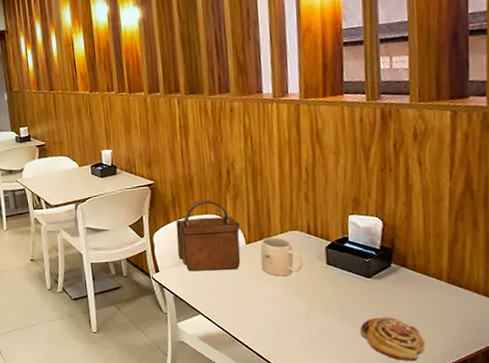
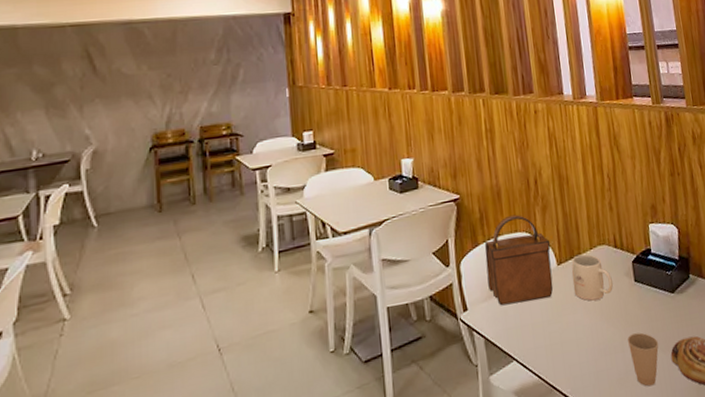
cup: none [314,307,348,352] -> present [628,332,659,387]

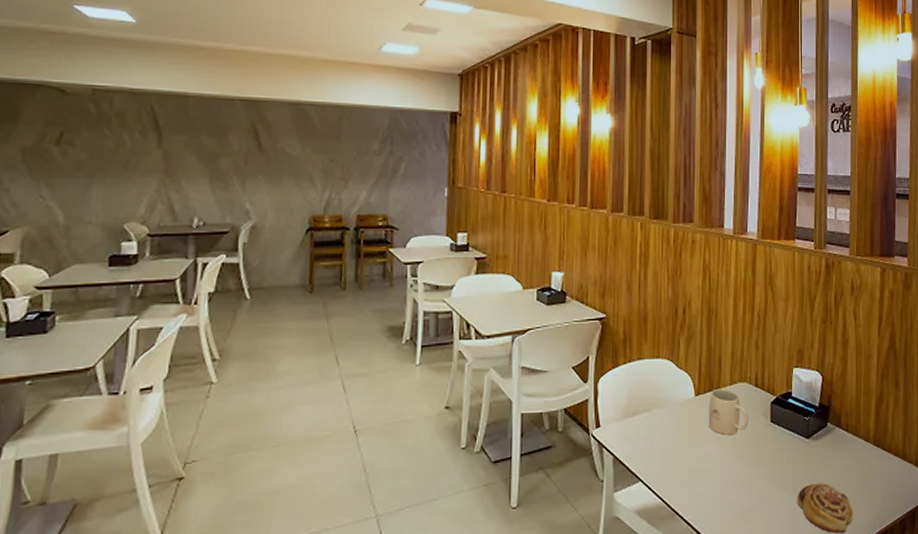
handbag: present [485,214,553,306] -> none [624,341,691,428]
cup: present [628,332,659,387] -> none [756,472,787,525]

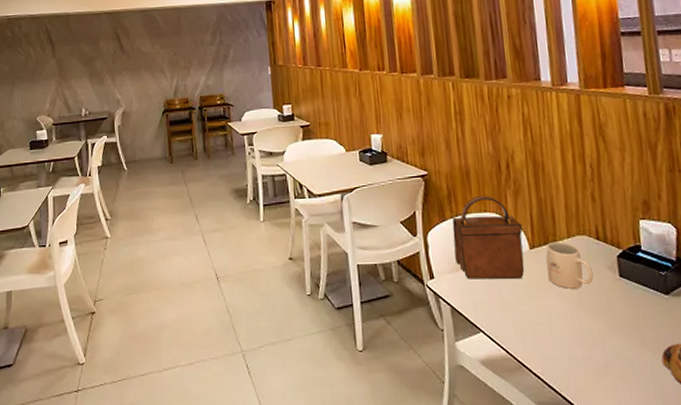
handbag: none [624,341,691,428] -> present [452,195,525,279]

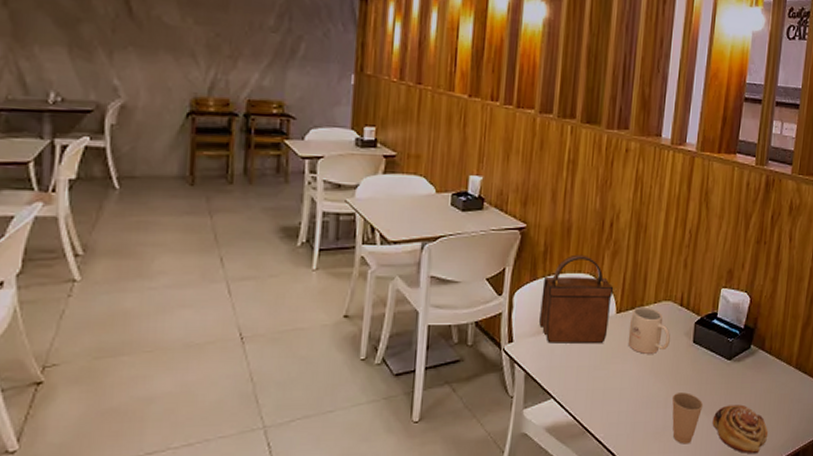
cup: none [609,329,647,384] -> present [672,392,704,444]

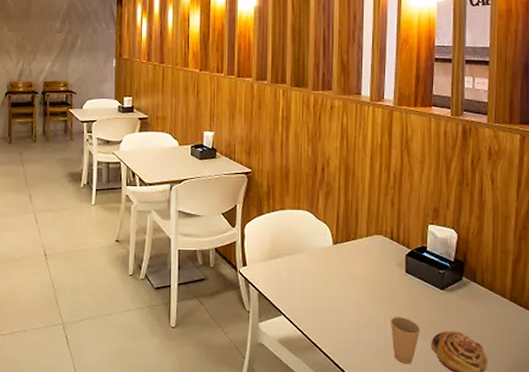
handbag: present [539,254,614,344] -> none [267,194,329,270]
mug: present [628,306,670,354] -> none [345,239,384,281]

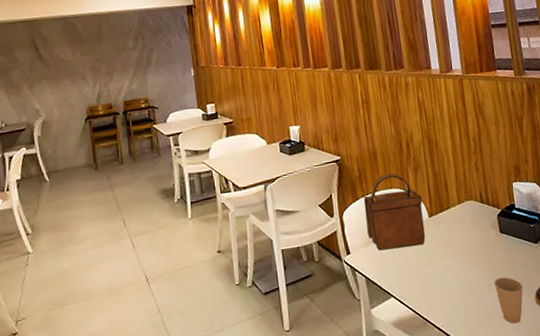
handbag: none [267,194,329,270] -> present [364,173,426,251]

